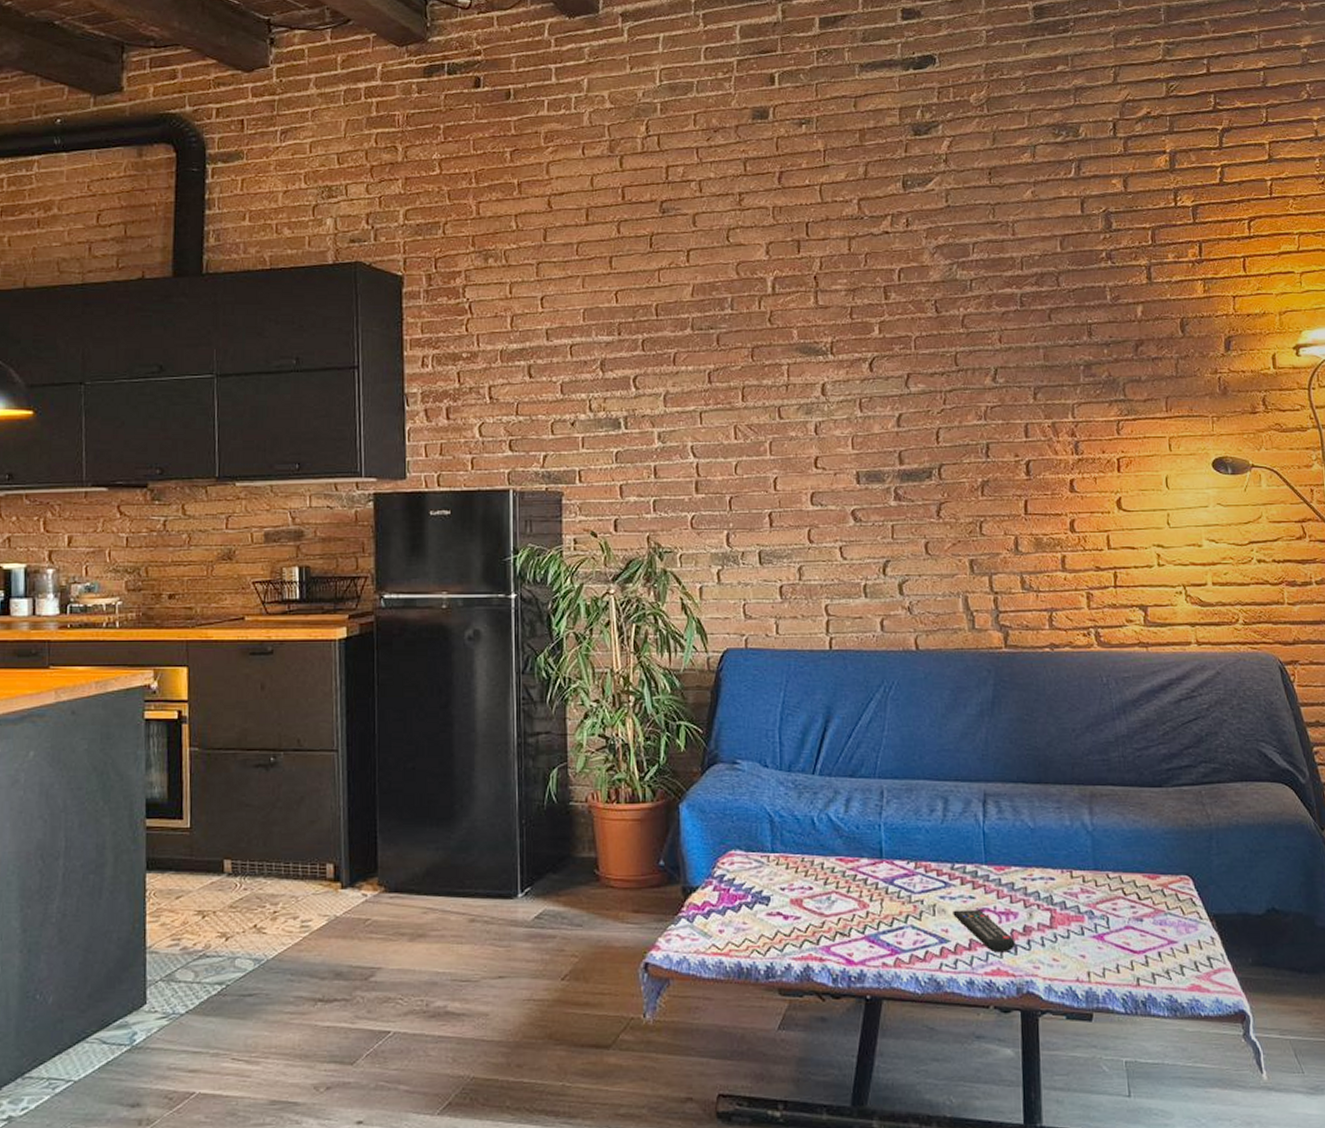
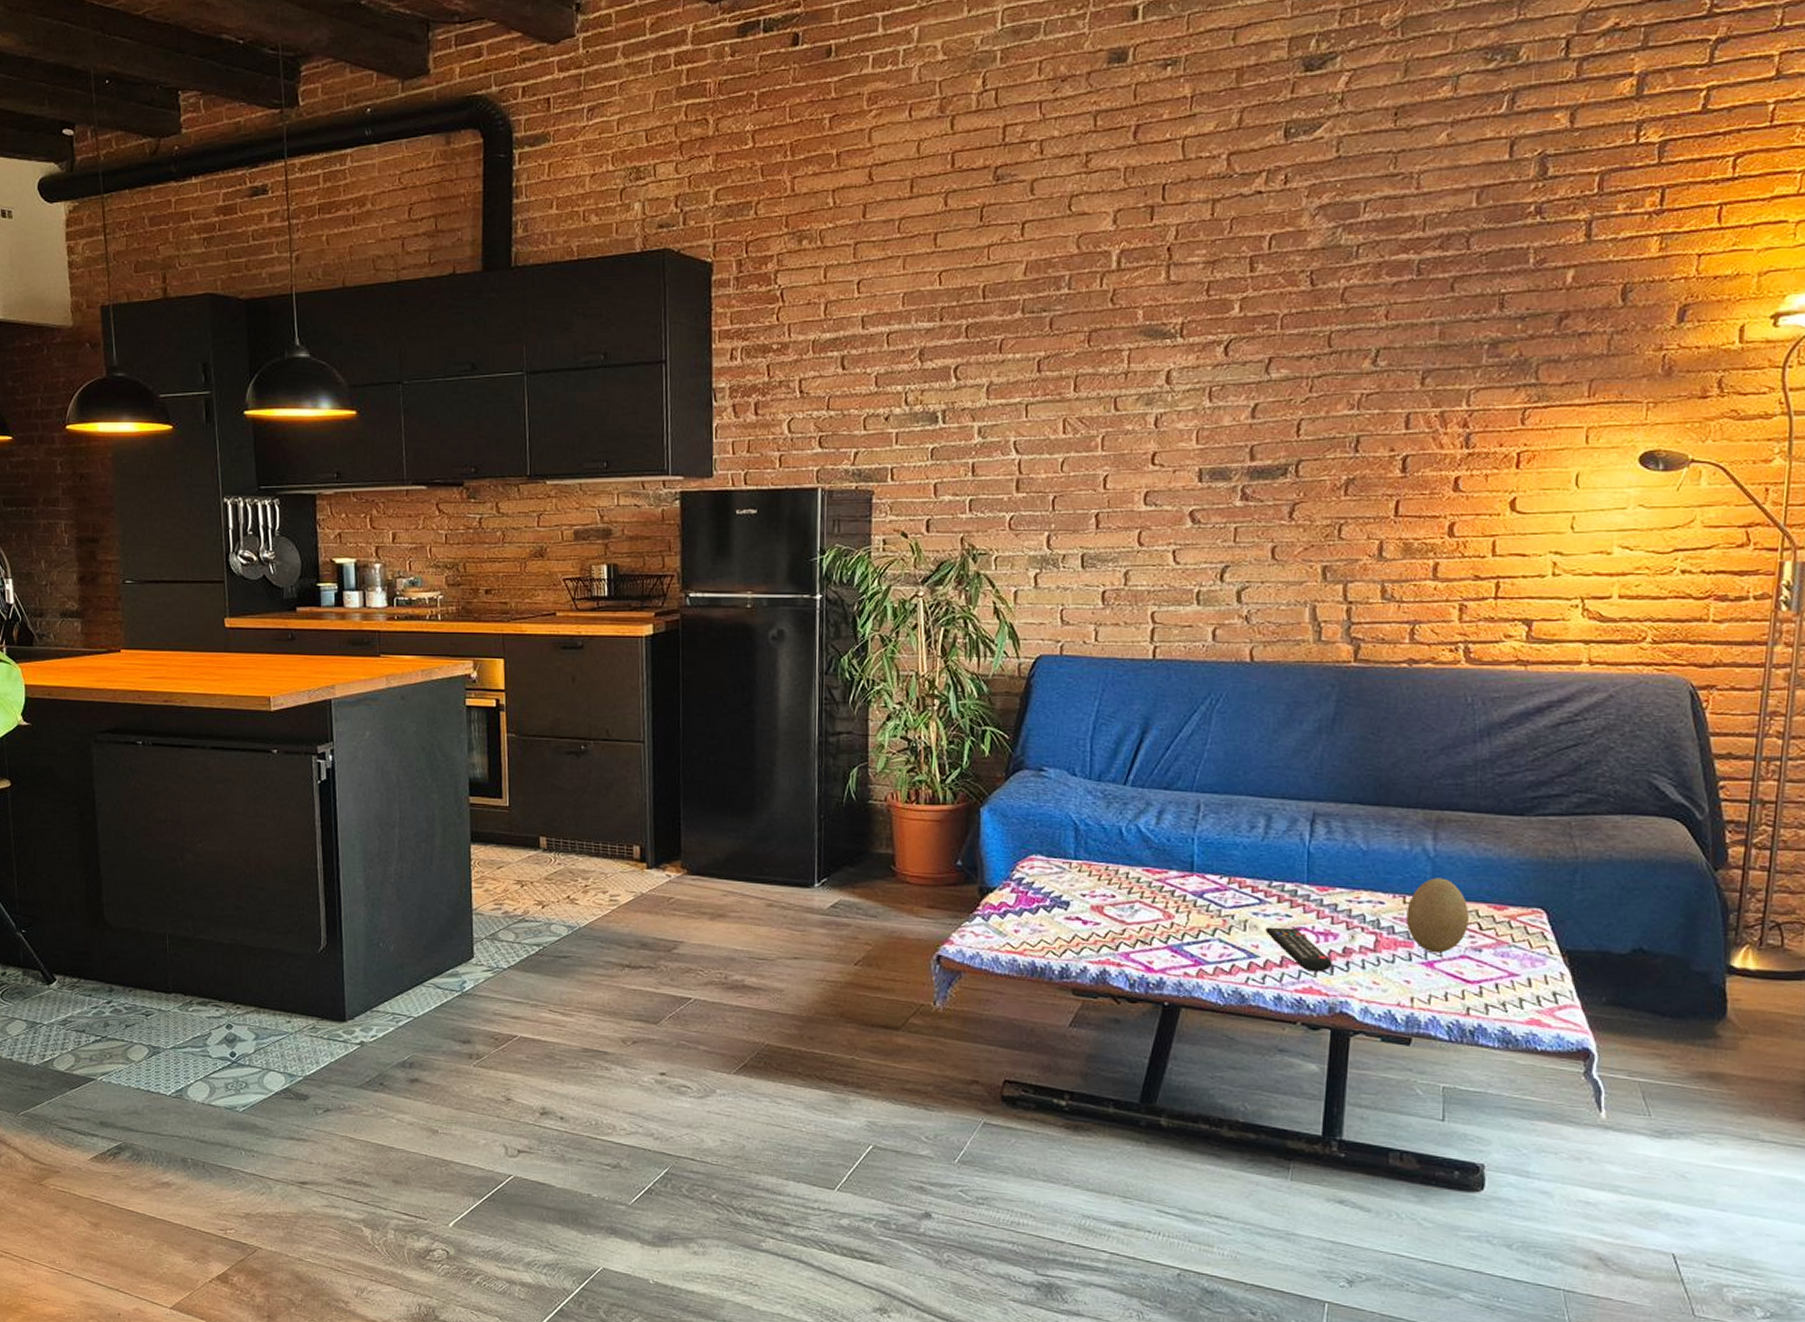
decorative egg: none [1074,851,1129,926] -> present [1406,877,1469,953]

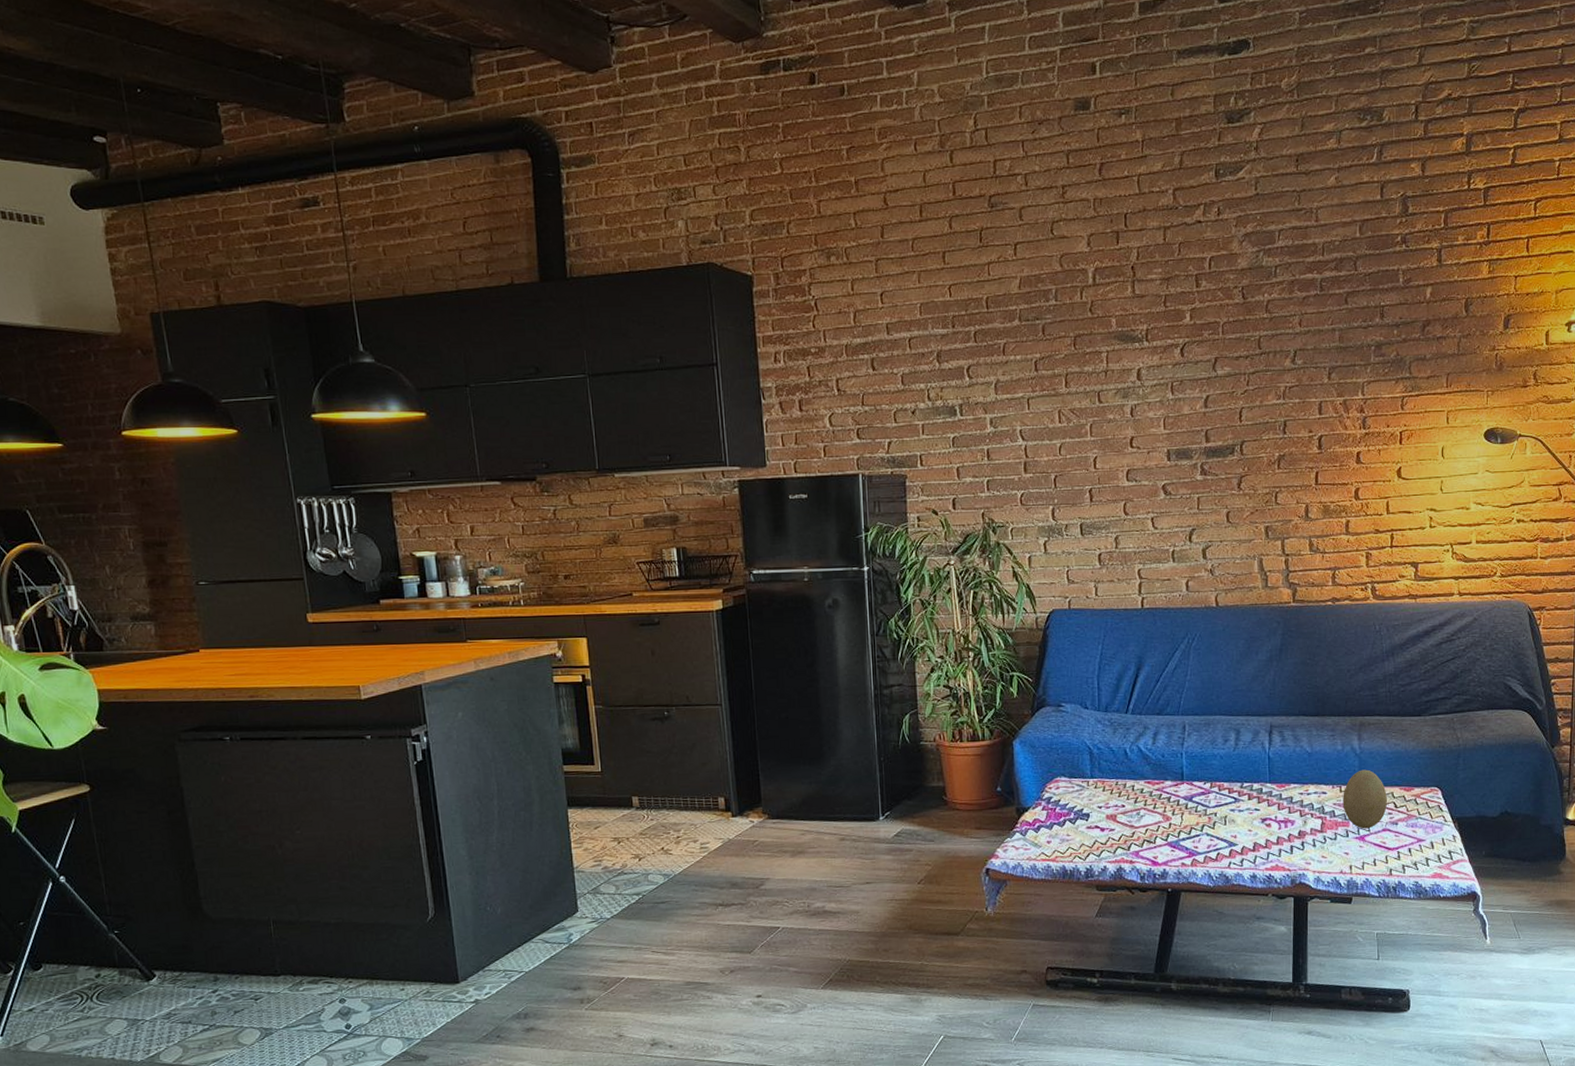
remote control: present [1265,927,1333,972] -> none [1241,819,1292,853]

